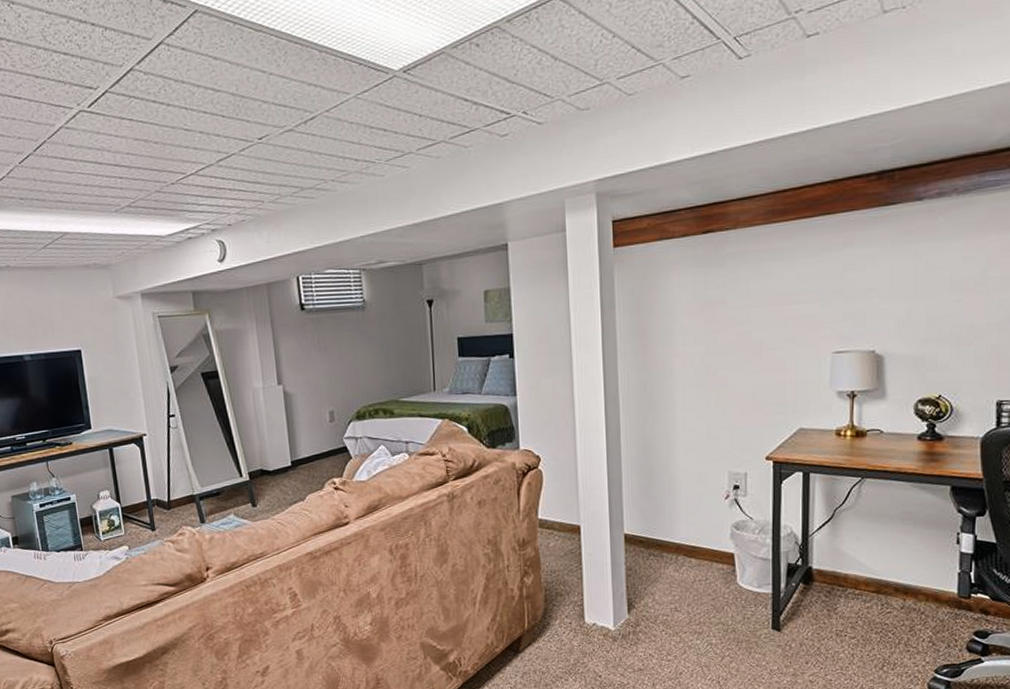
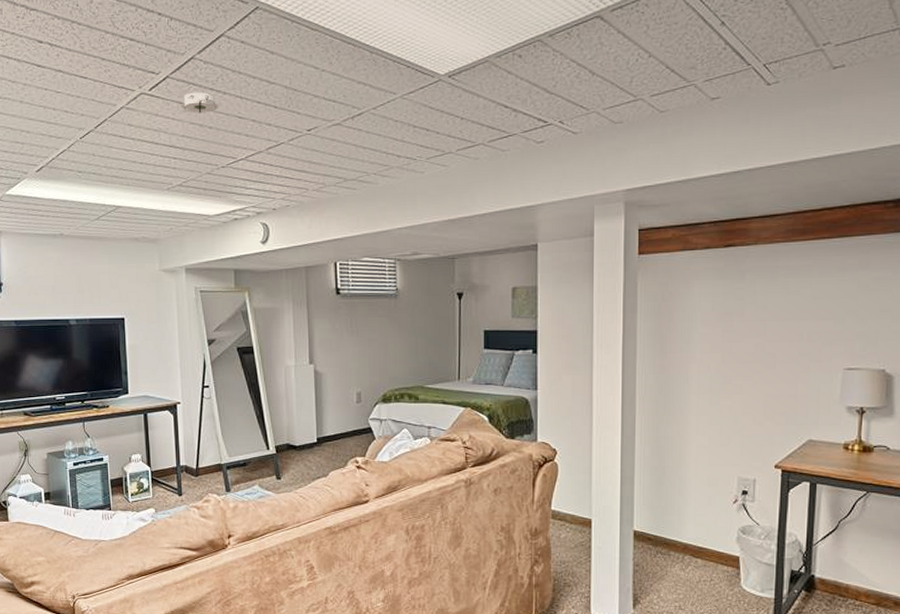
smoke detector: none [123,105,163,129] -> present [180,92,219,113]

